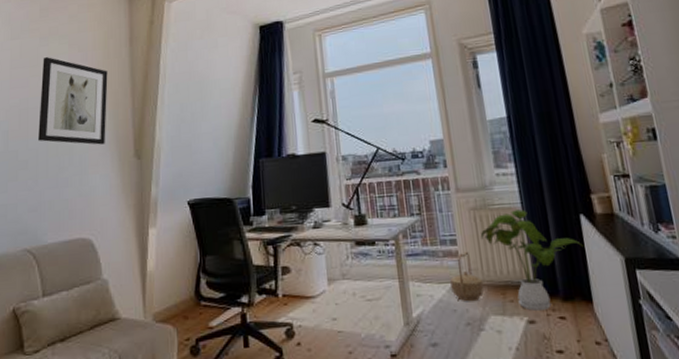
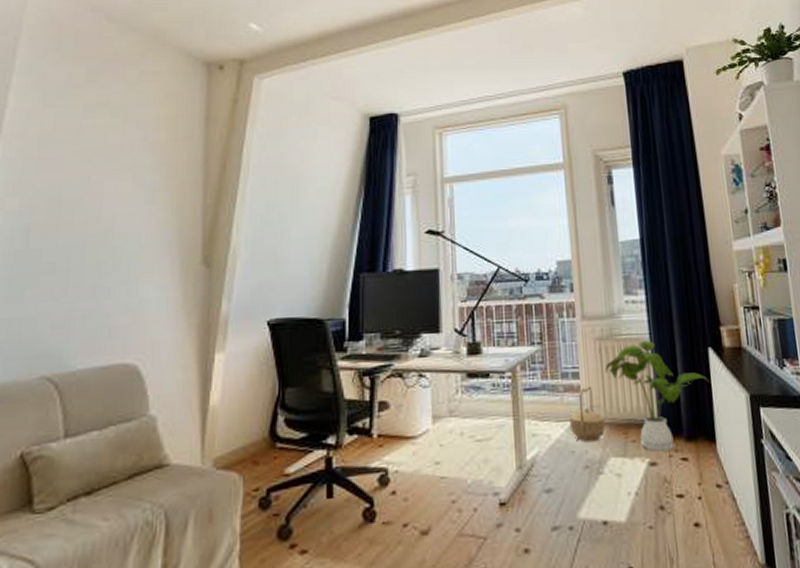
wall art: present [38,57,108,145] -> none [72,133,174,247]

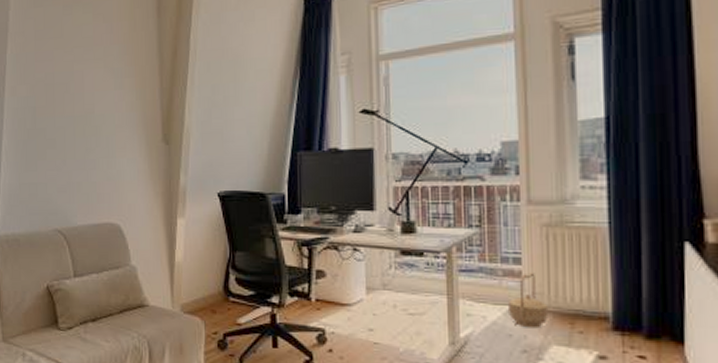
house plant: present [604,341,711,452] -> none [551,230,685,346]

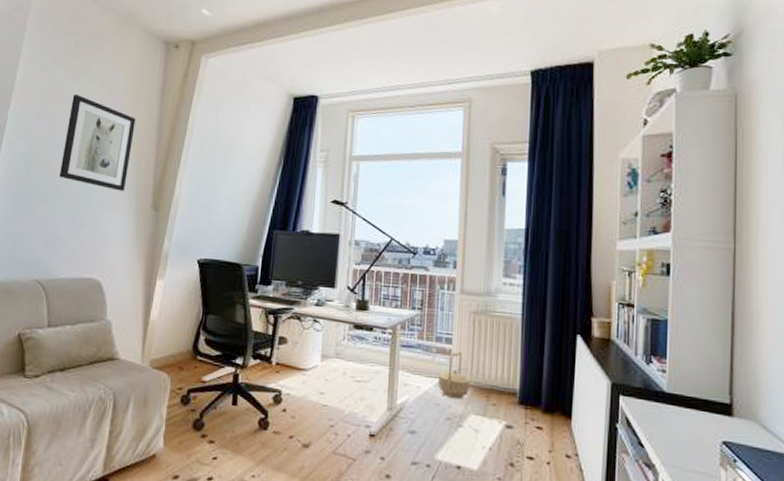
wall art: none [65,27,135,127] -> present [59,95,136,191]

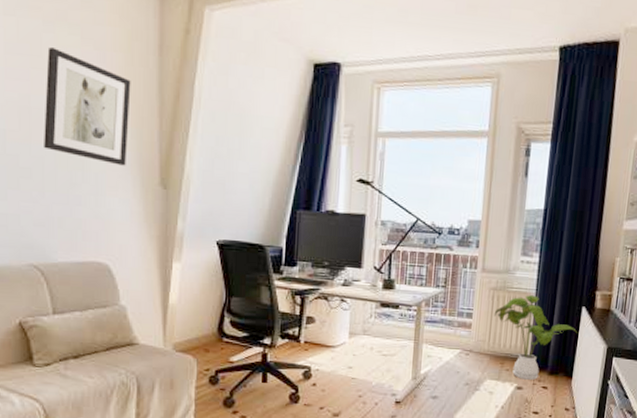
basket: present [438,351,471,400] -> none [459,325,488,367]
house plant: none [476,320,575,418] -> present [494,295,579,380]

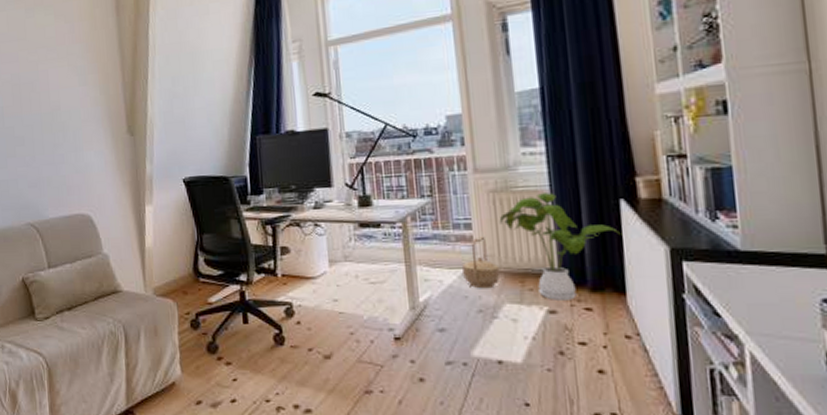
wall art: present [44,47,131,166] -> none [30,29,98,121]
basket: none [459,325,488,367] -> present [462,236,500,289]

